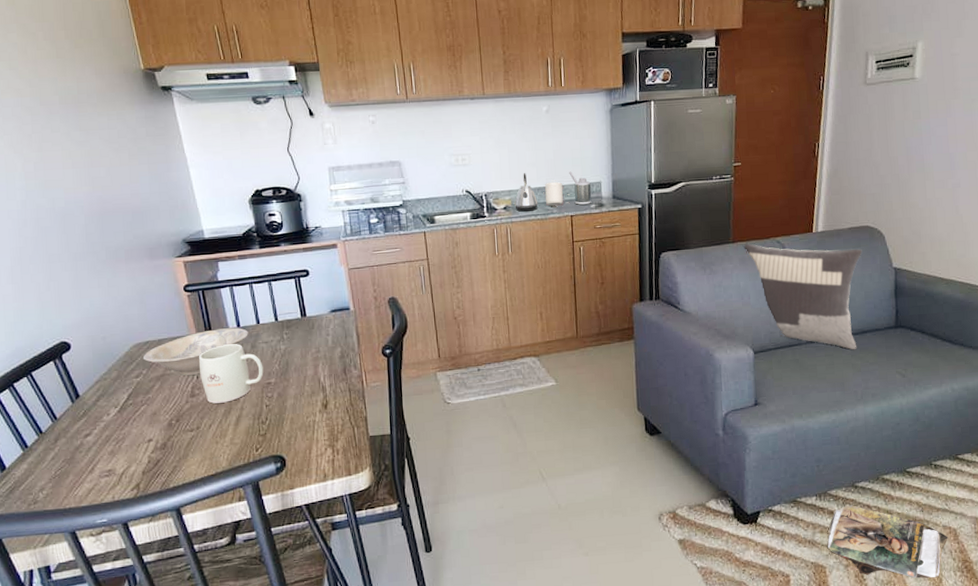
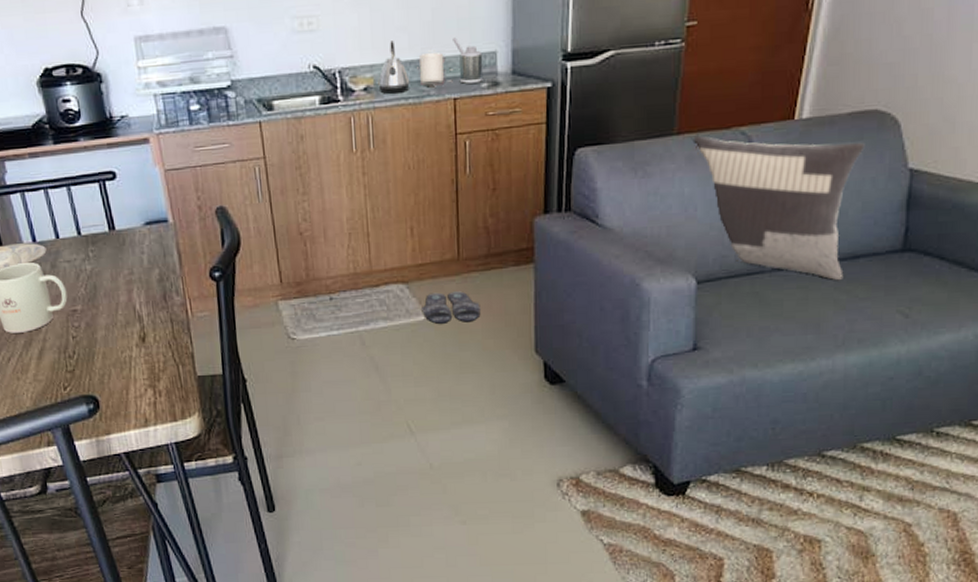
slippers: none [549,362,595,389] -> present [421,291,481,324]
magazine: present [827,505,948,579] -> none [777,478,944,571]

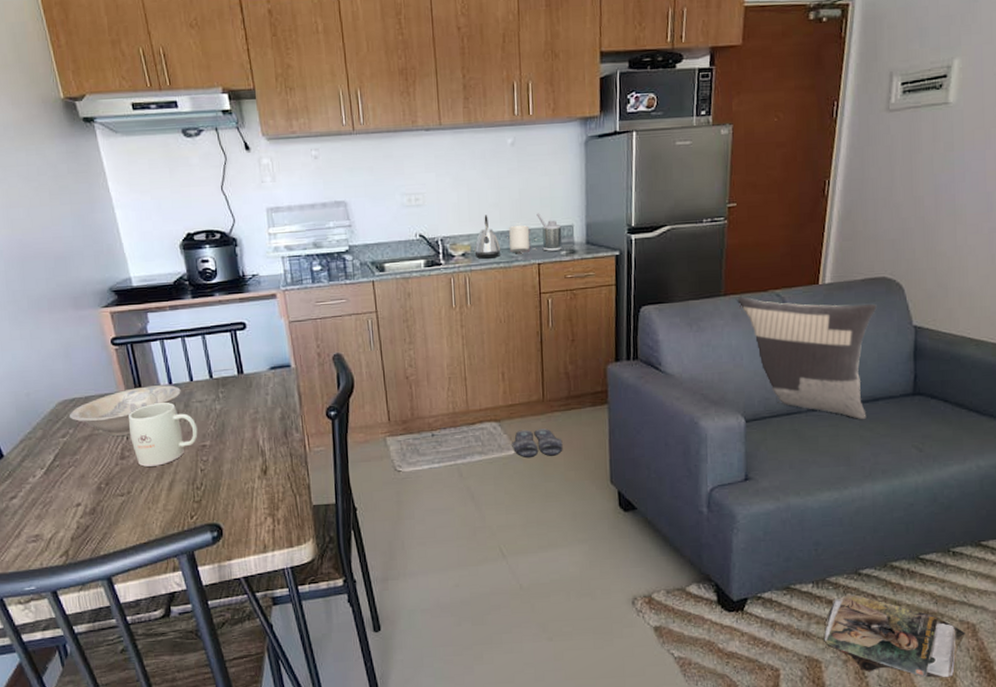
magazine: none [777,478,944,571] -> present [824,594,965,678]

